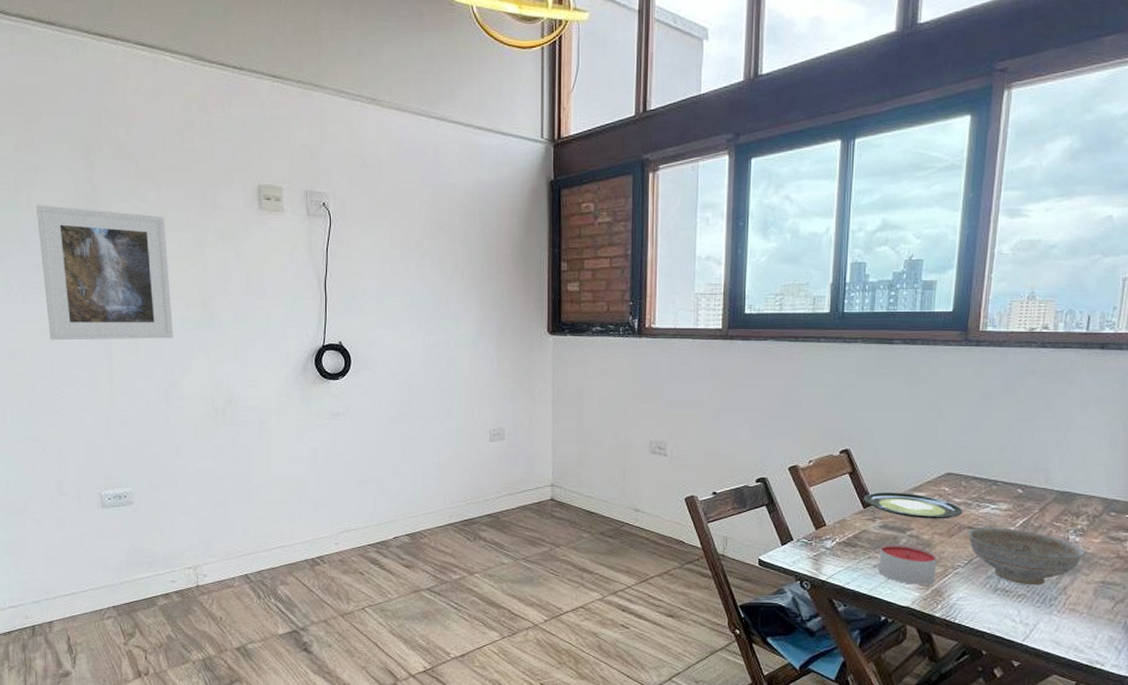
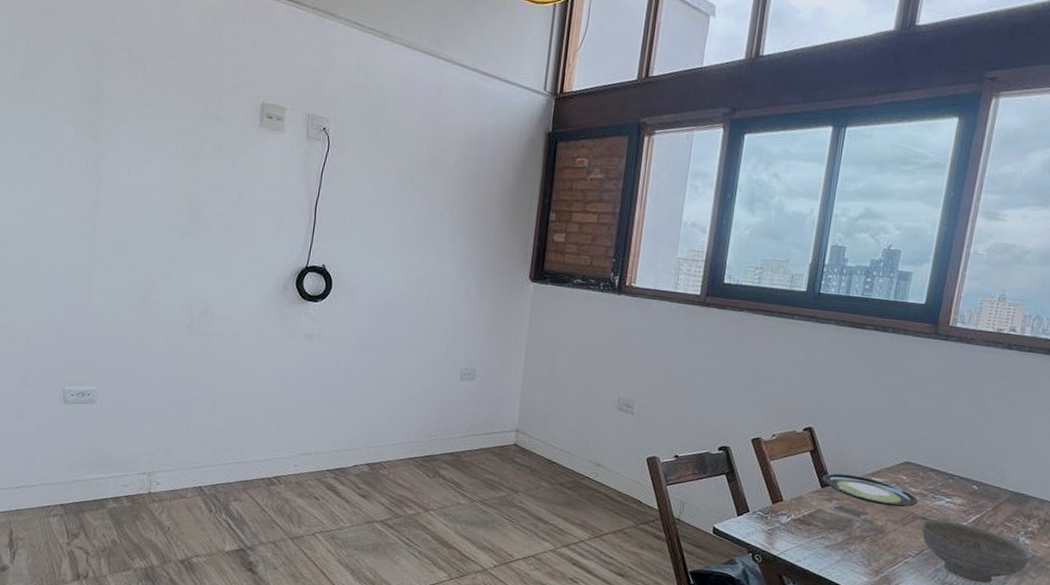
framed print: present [36,205,173,341] -> none [35,96,165,243]
candle: present [878,544,937,585] -> none [830,525,889,571]

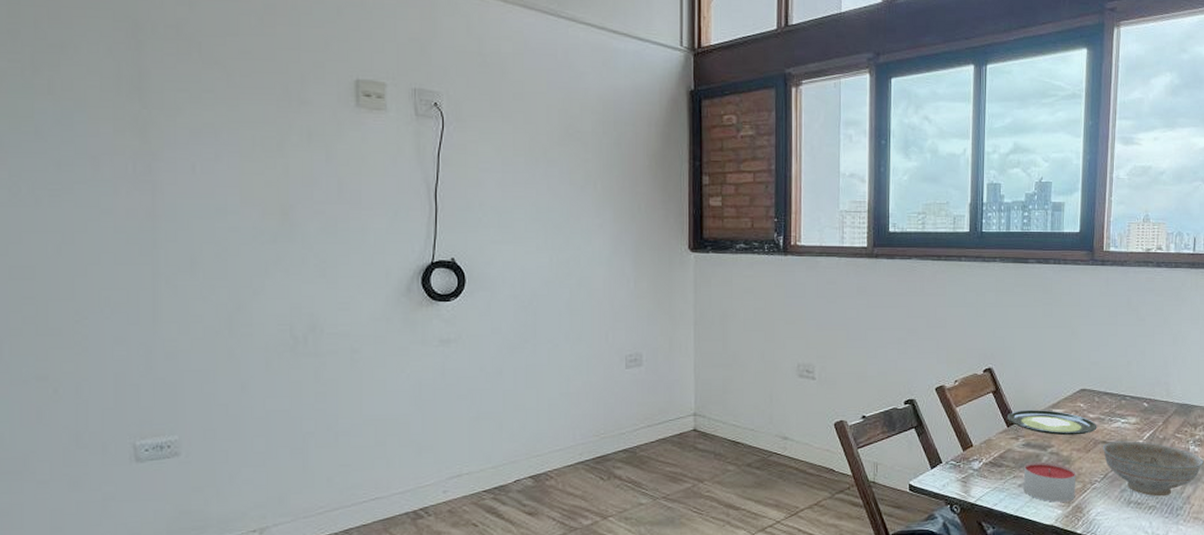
candle: none [830,525,889,571] -> present [1023,461,1076,502]

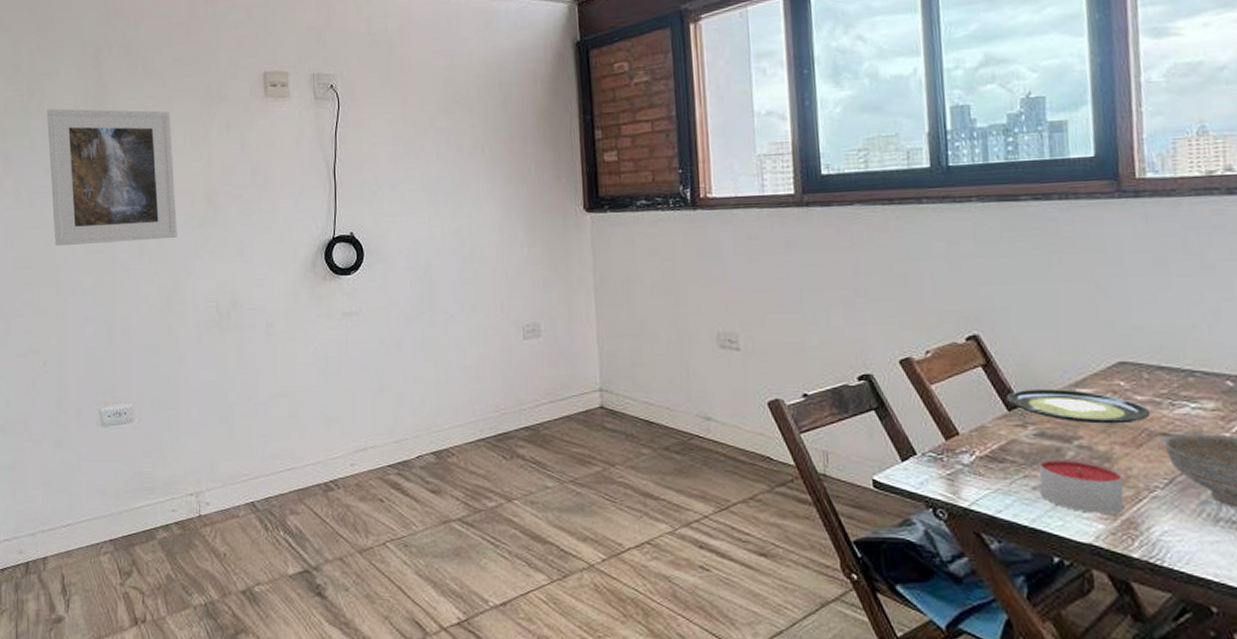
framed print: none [61,90,242,255] -> present [47,108,177,247]

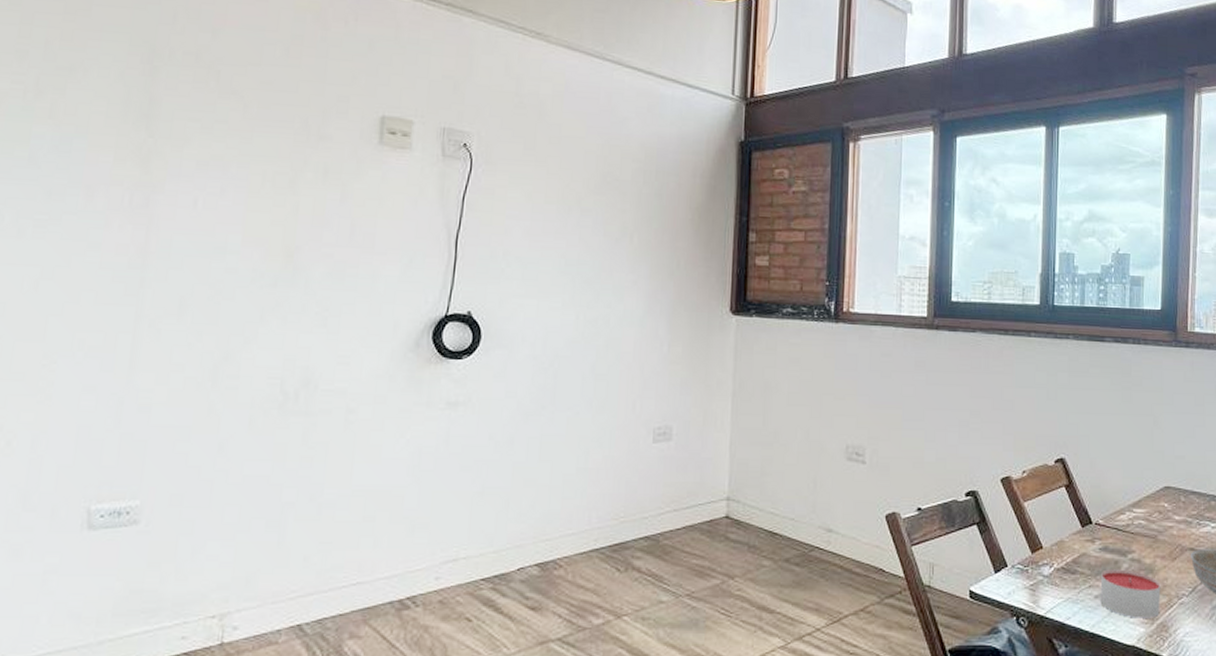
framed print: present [47,108,177,247] -> none [49,114,248,298]
plate: present [1007,389,1151,424] -> none [1082,509,1184,540]

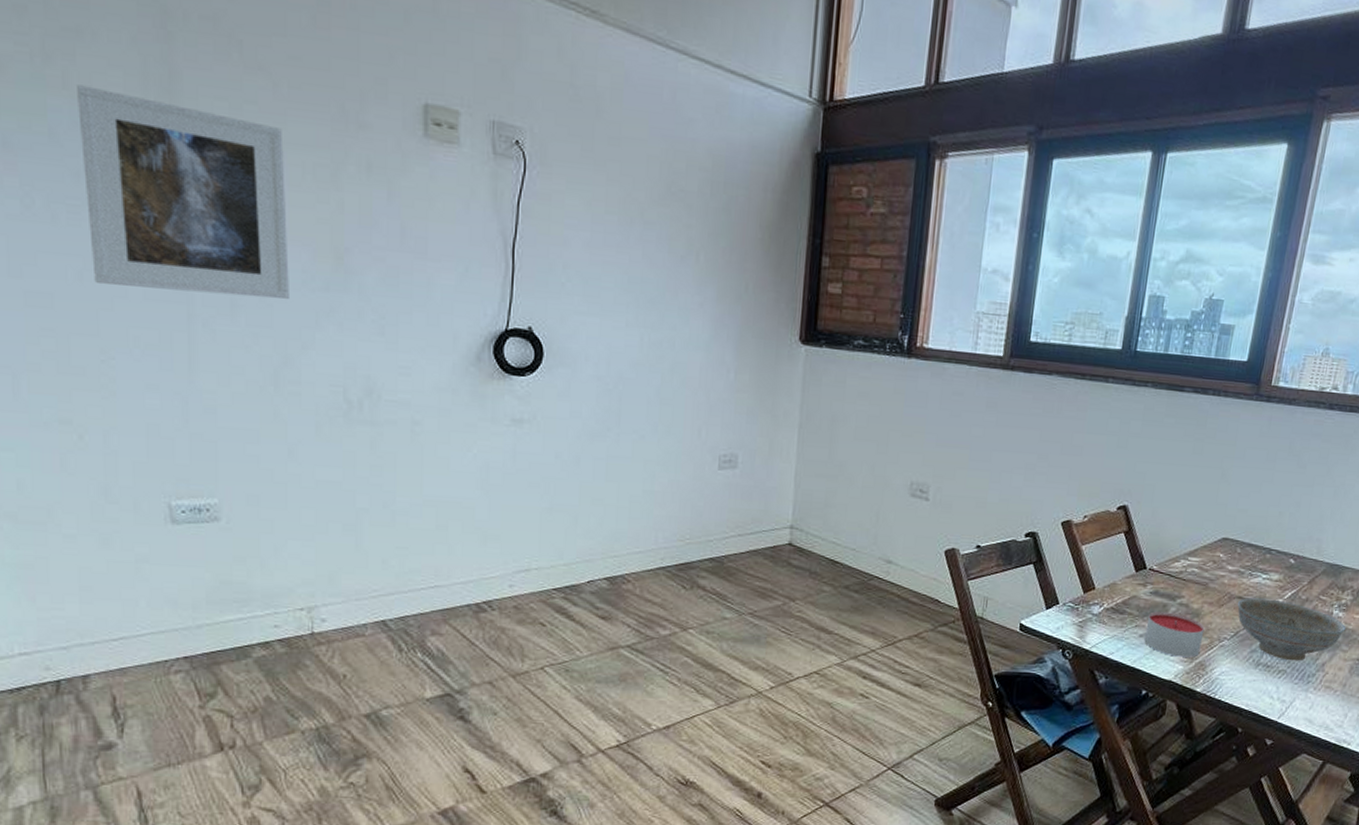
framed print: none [49,114,248,298] -> present [77,85,289,300]

